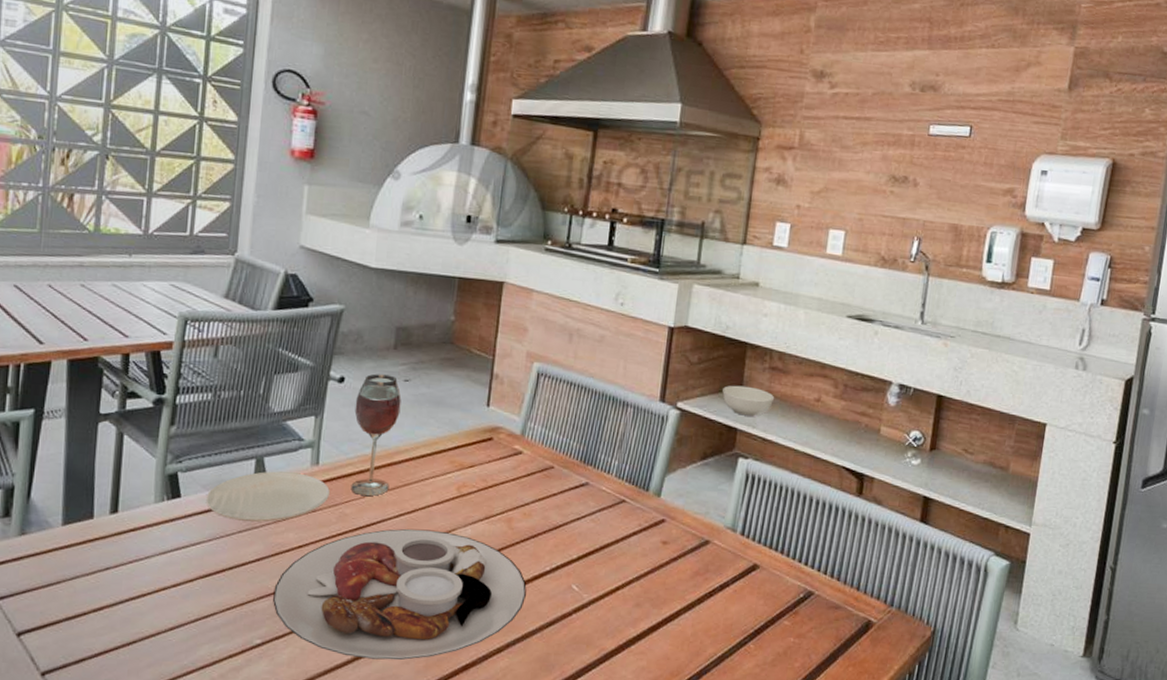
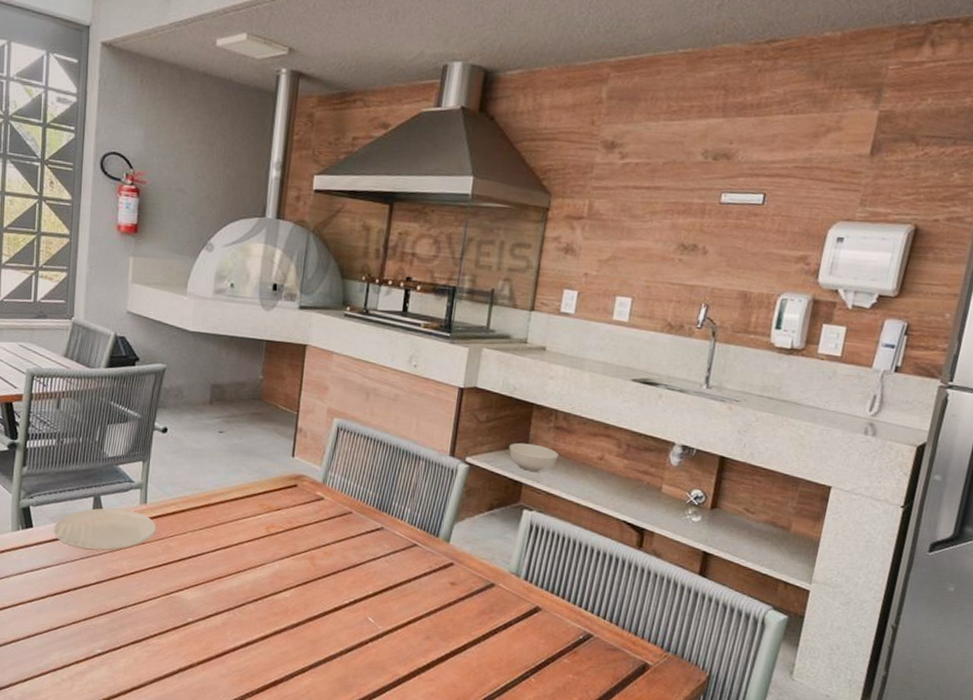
platter: present [273,528,527,660] -> none [111,561,328,674]
wineglass: present [350,374,402,496] -> none [174,425,217,532]

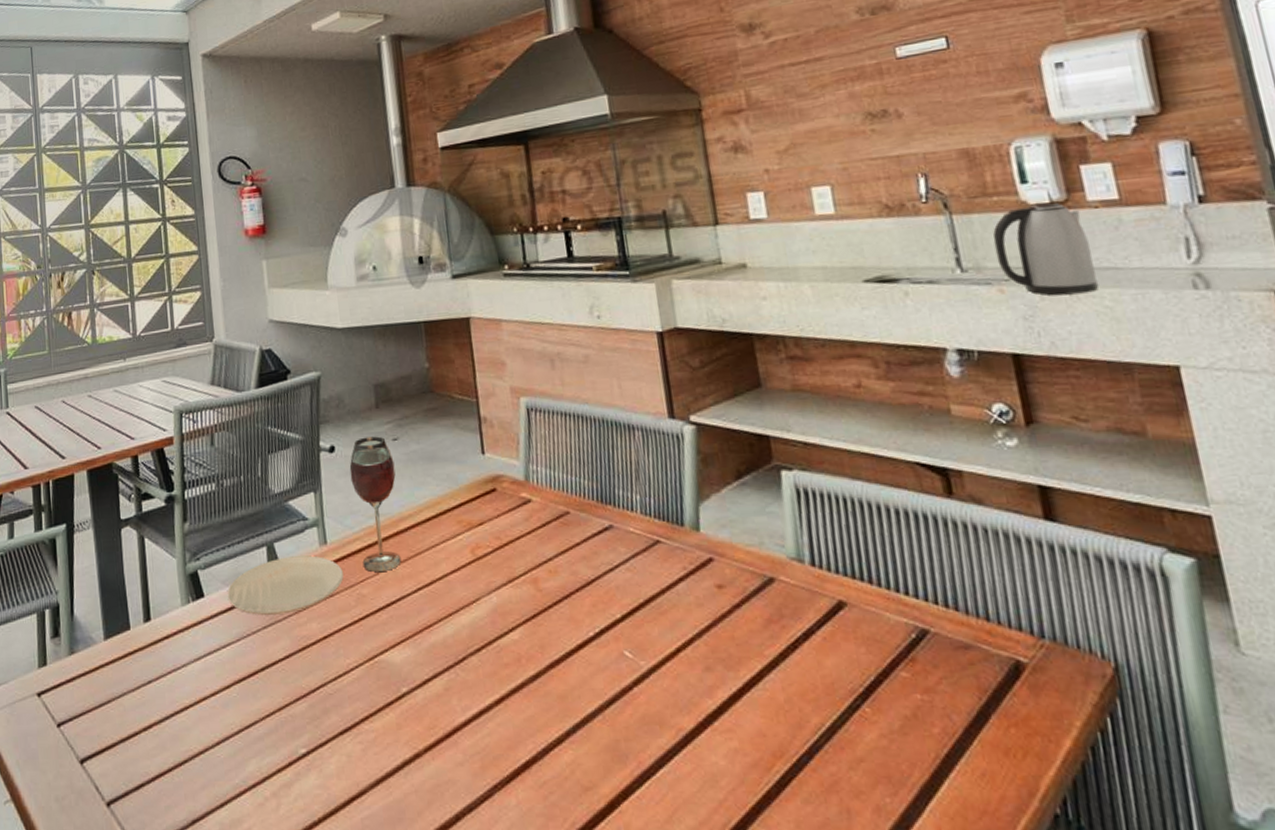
wineglass: none [174,425,217,532] -> present [349,436,401,572]
bowl: present [508,442,560,472] -> none [737,383,805,419]
kettle: none [736,346,809,423] -> present [992,202,1099,296]

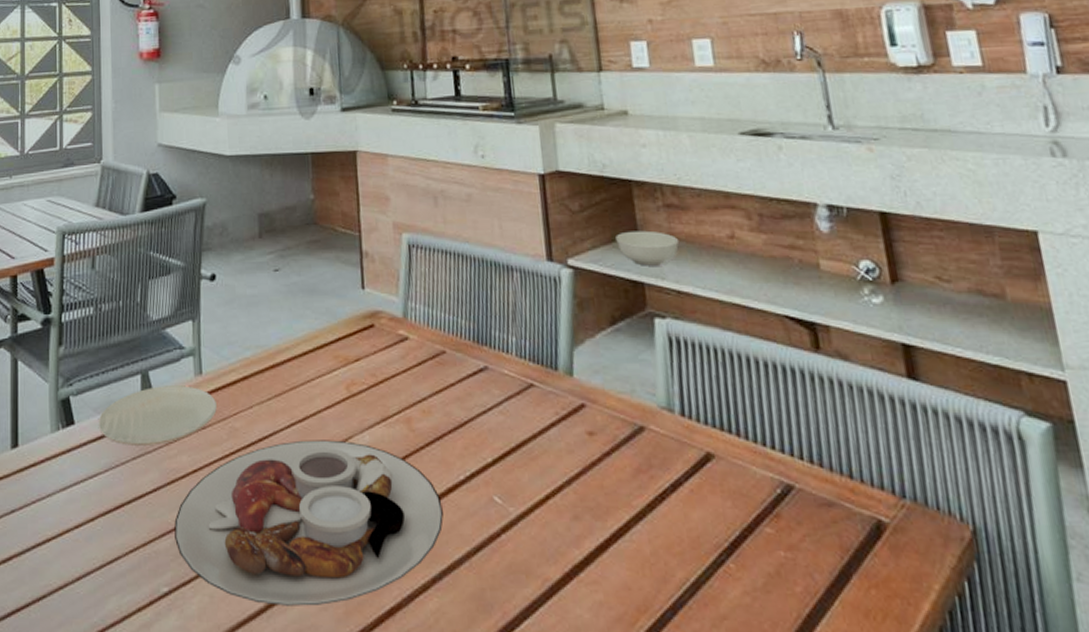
platter: none [308,602,575,763] -> present [174,440,444,606]
wineglass: present [349,436,401,572] -> none [229,266,276,405]
bowl: none [737,383,805,419] -> present [614,230,680,266]
kettle: present [992,202,1099,296] -> none [863,64,962,157]

